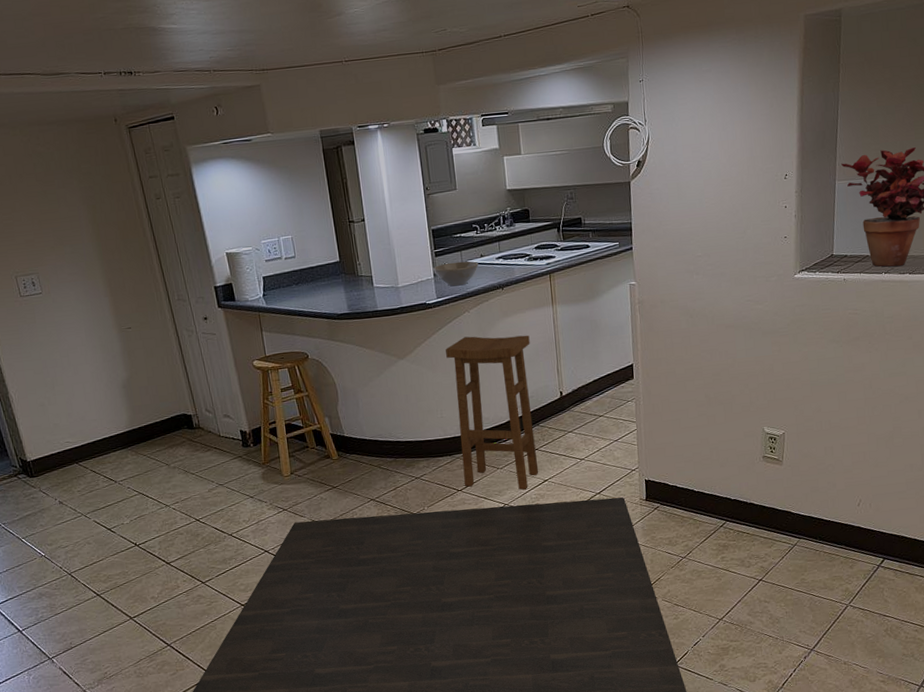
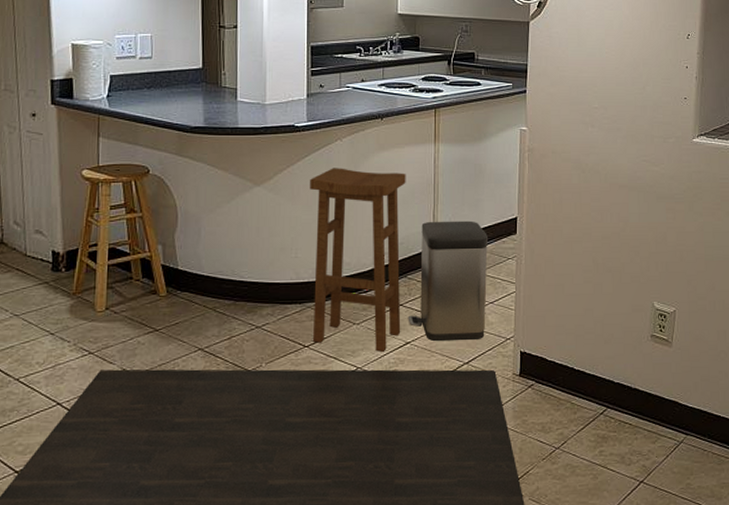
bowl: present [433,261,479,287] -> none [307,84,358,110]
pedal bin: none [543,371,613,478] -> present [407,220,488,342]

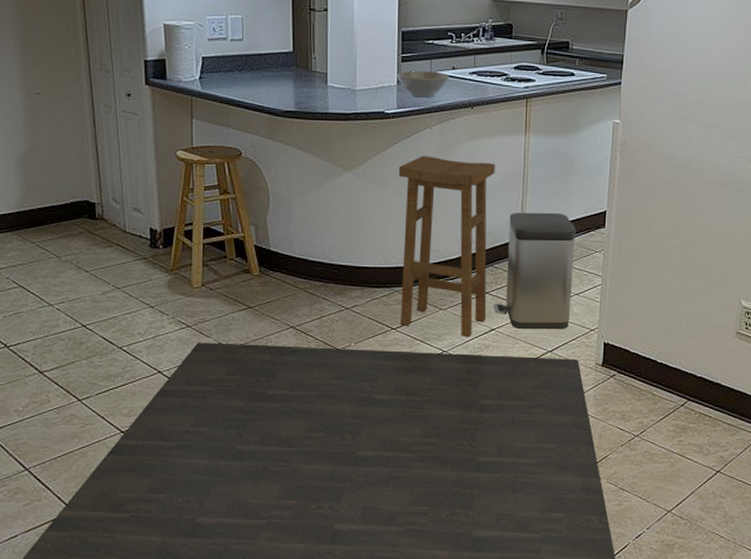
bowl: none [307,84,358,110] -> present [398,70,449,98]

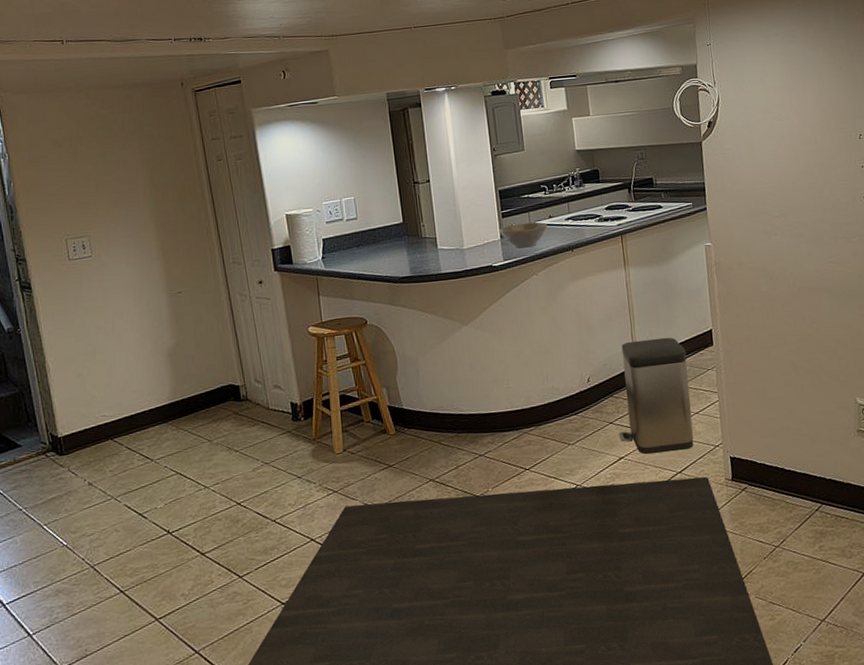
bar stool: present [399,156,495,337] -> none [513,299,614,469]

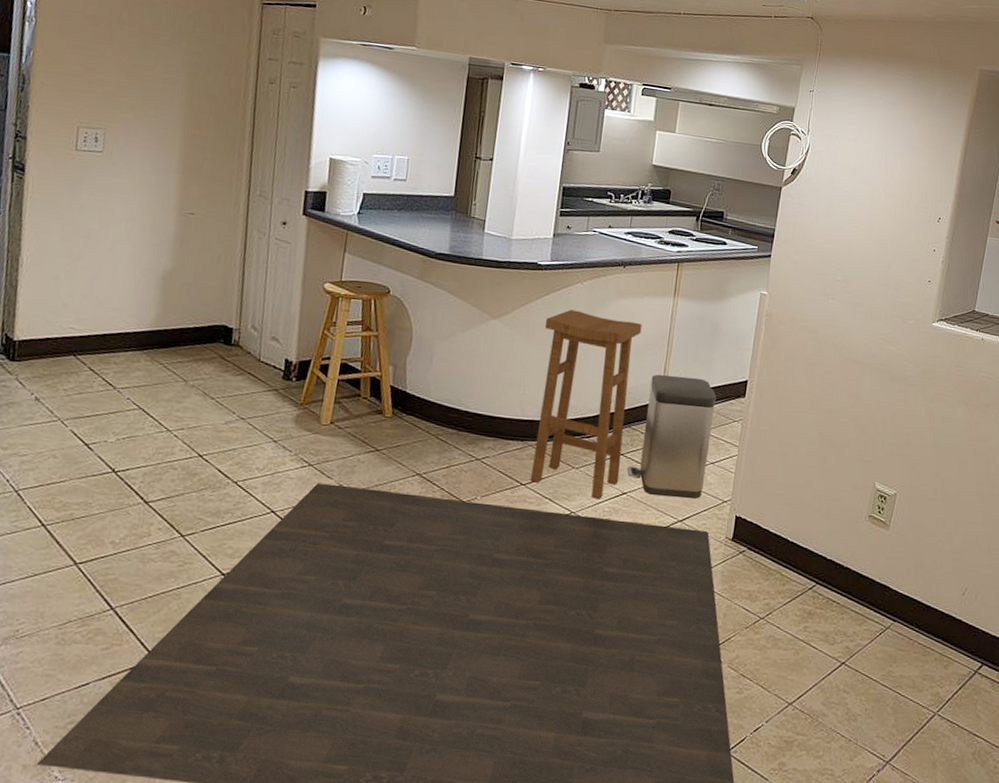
bowl: present [500,222,547,248] -> none [554,225,605,254]
bar stool: none [513,299,614,469] -> present [531,309,642,499]

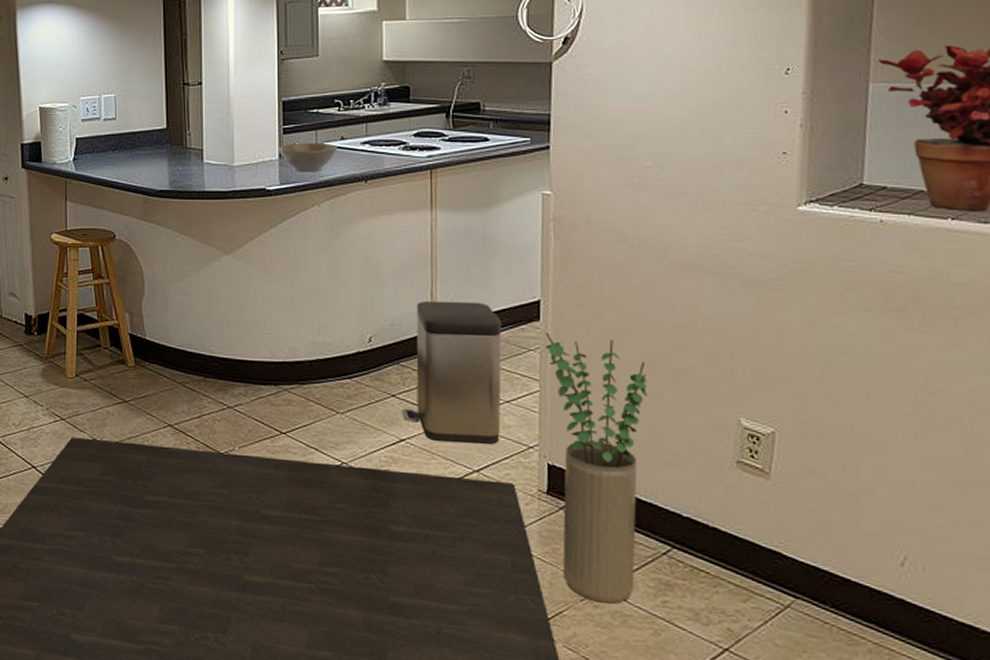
bar stool: present [531,309,642,499] -> none [284,236,397,447]
bowl: none [554,225,605,254] -> present [279,143,338,172]
vase: none [735,408,817,630] -> present [546,333,647,604]

